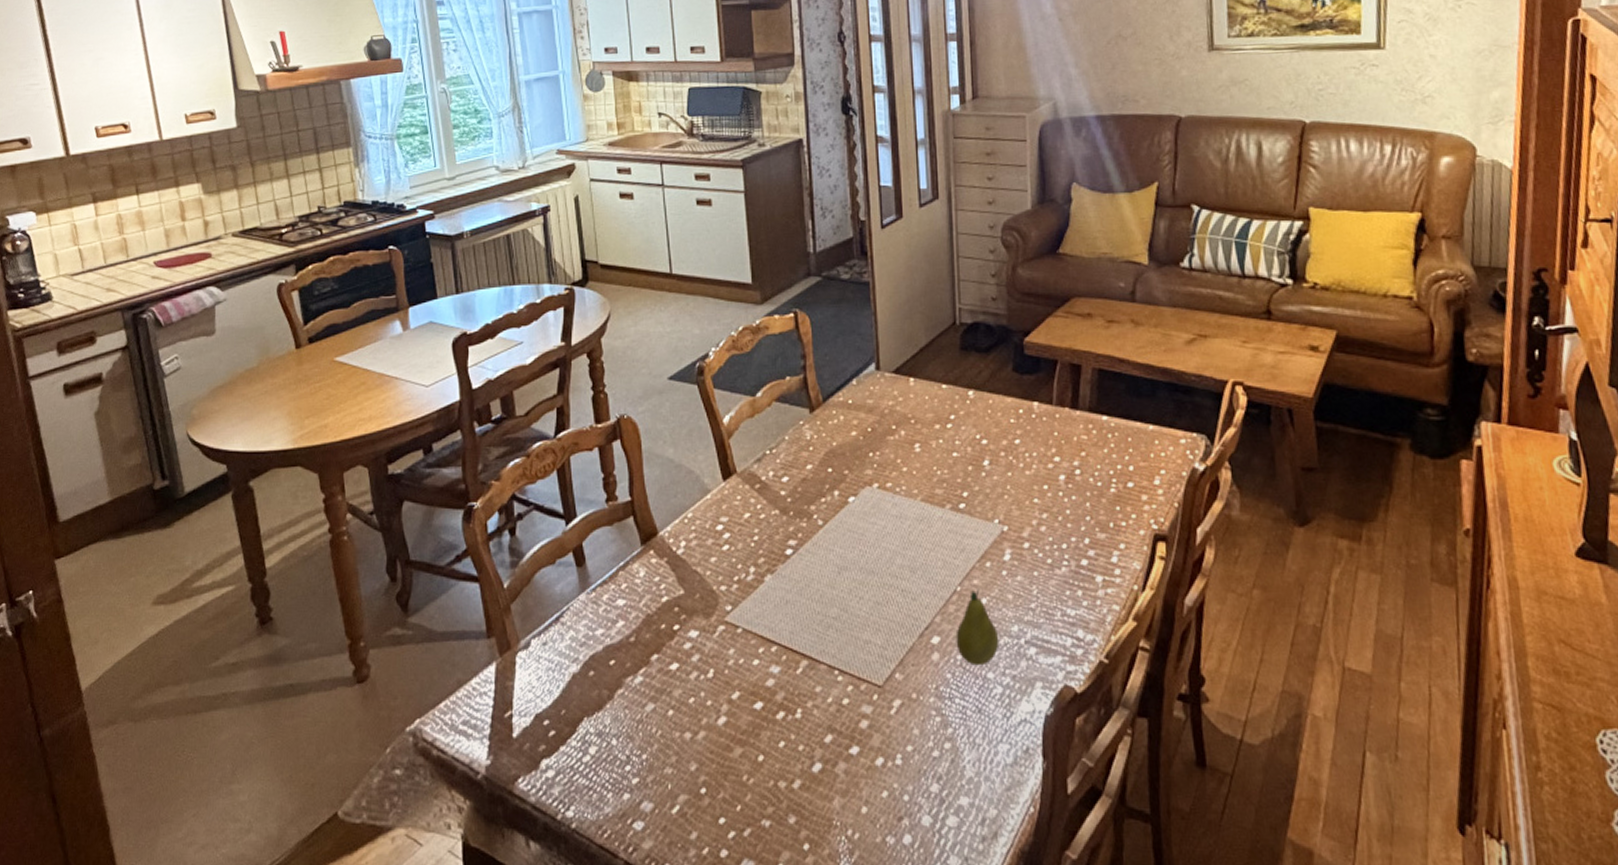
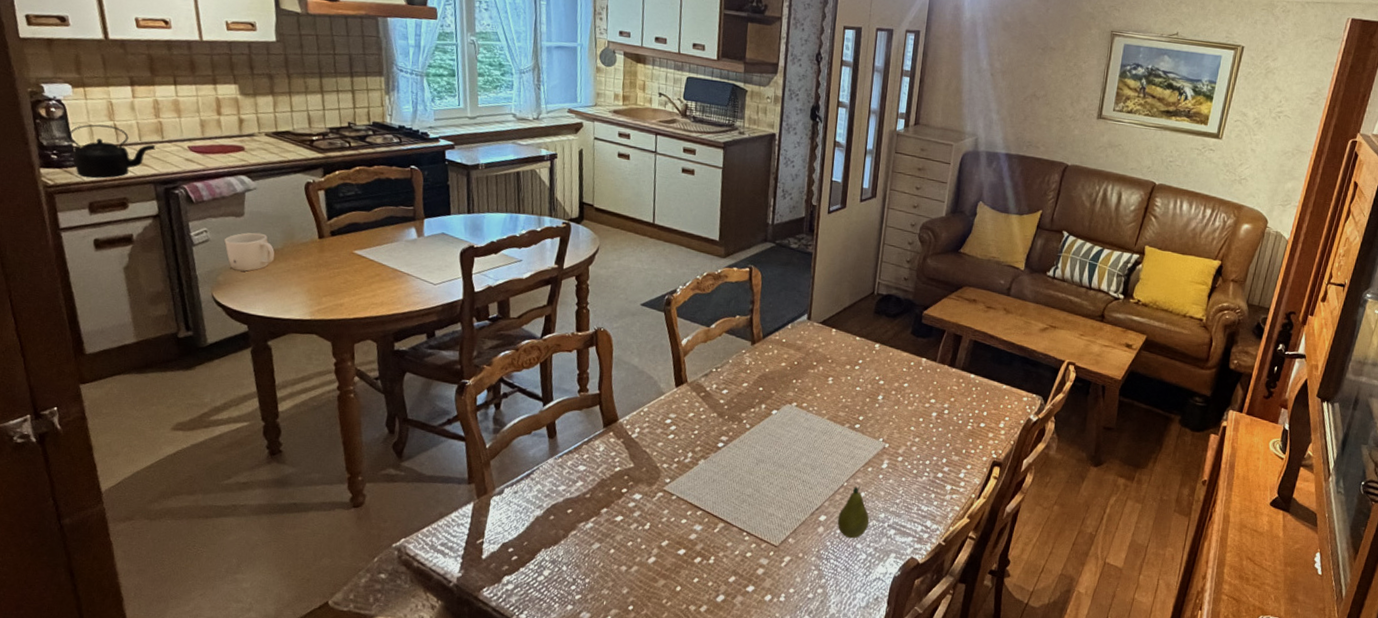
kettle: none [33,251,121,313] -> present [67,124,156,178]
mug: none [197,351,251,400] -> present [224,232,275,272]

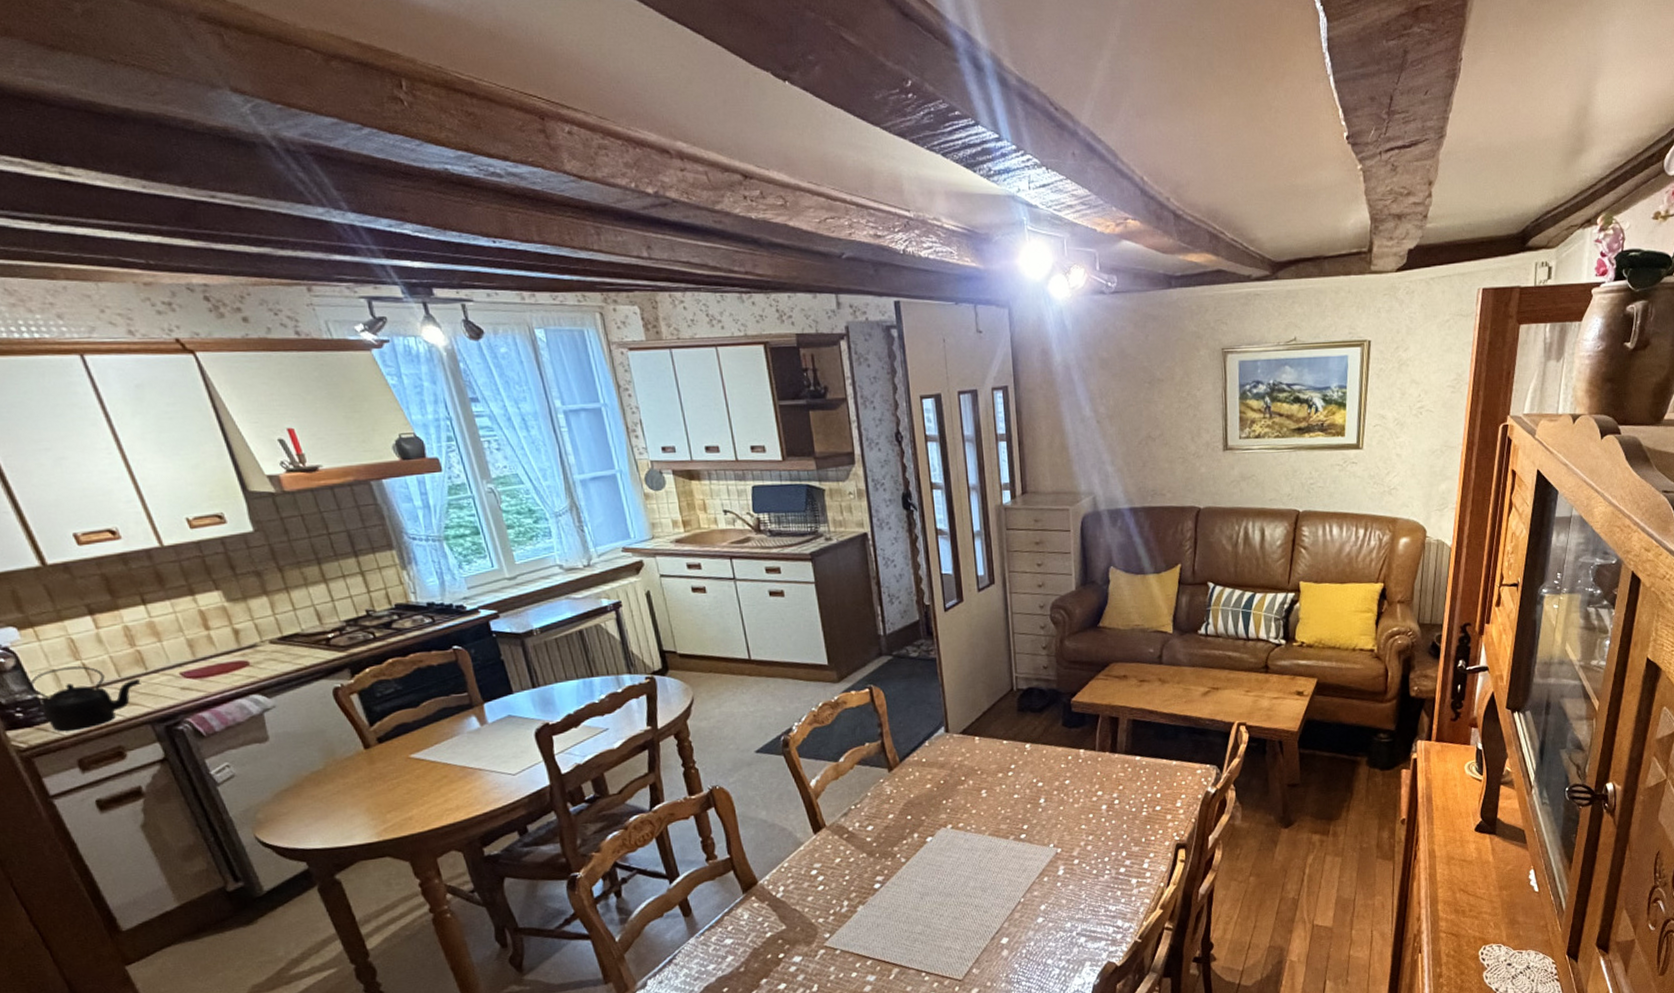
mug: present [224,232,275,272] -> none [253,755,319,804]
fruit: present [837,485,870,539] -> none [1021,898,1056,956]

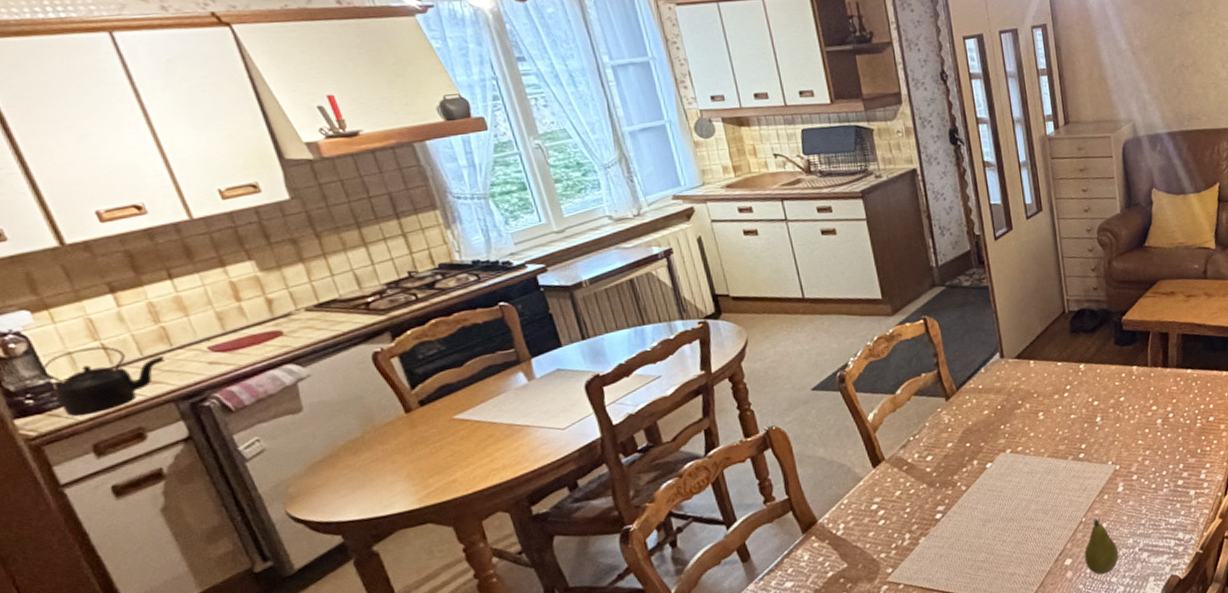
fruit: none [1021,898,1056,956] -> present [1084,517,1119,575]

